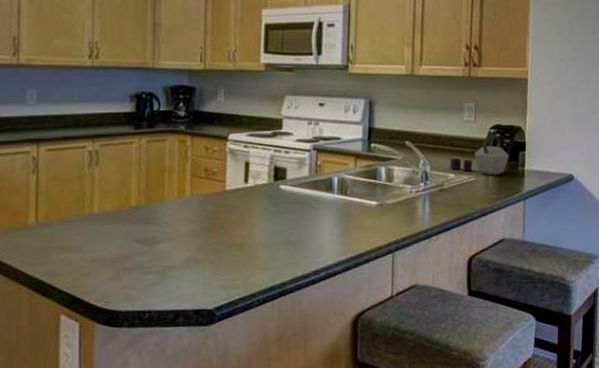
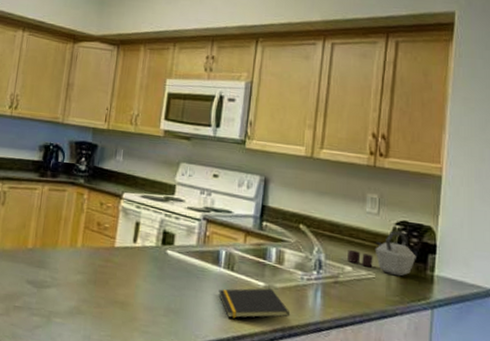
notepad: none [334,206,403,240] -> present [218,288,291,319]

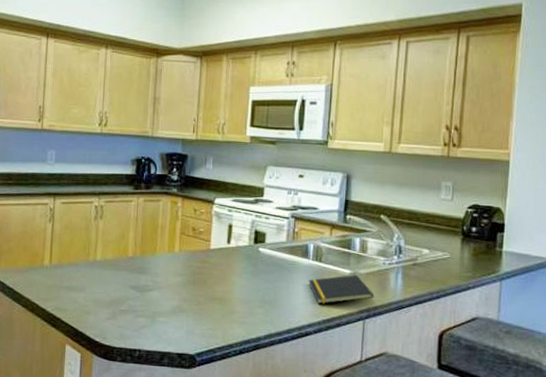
kettle: present [347,231,416,277] -> none [425,214,487,255]

